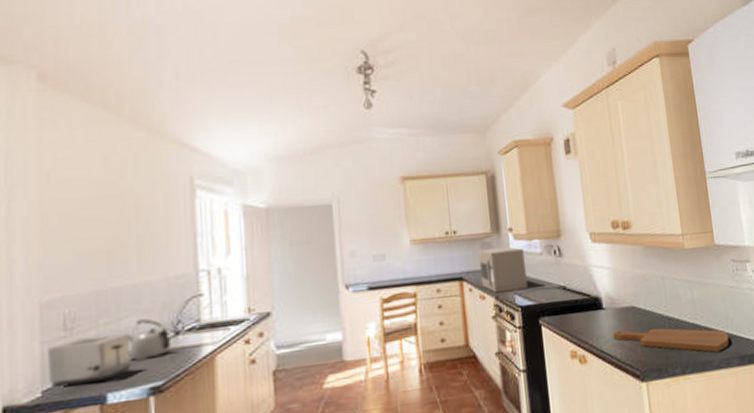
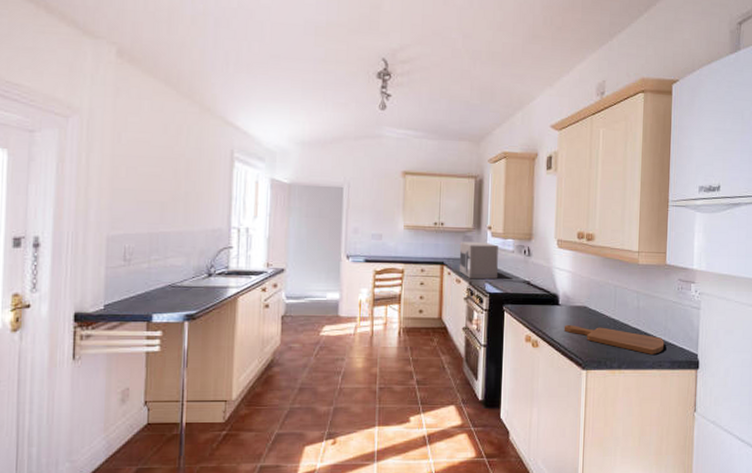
toaster: present [48,333,131,387] -> none [110,268,174,305]
kettle: present [124,319,170,362] -> none [169,260,204,293]

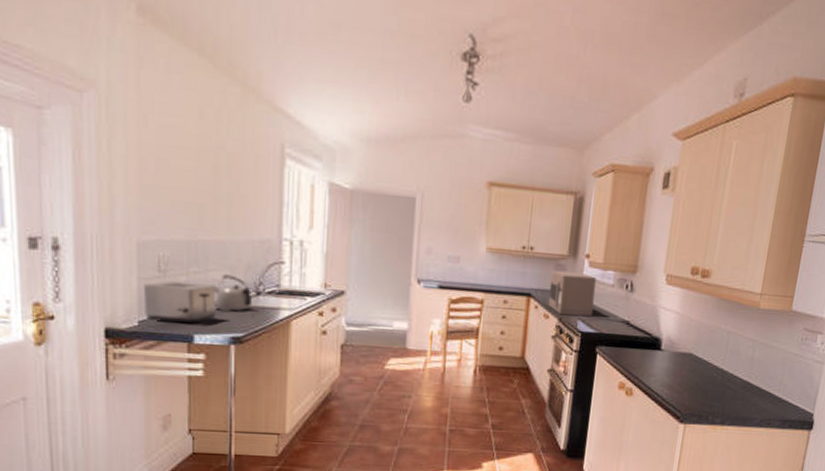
toaster: none [110,268,174,305] -> present [144,281,216,324]
kettle: none [169,260,204,293] -> present [211,274,252,312]
cutting board: present [563,324,664,354] -> none [663,372,778,411]

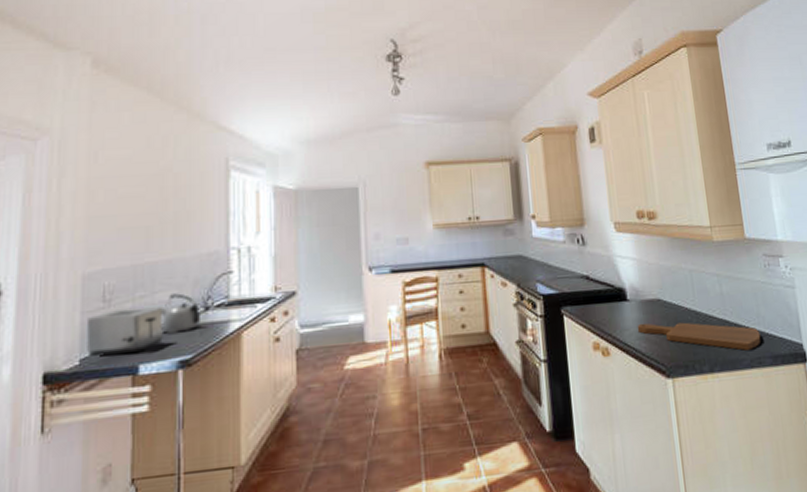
microwave: present [548,271,596,316] -> none [500,234,550,281]
cutting board: none [663,372,778,411] -> present [637,322,761,351]

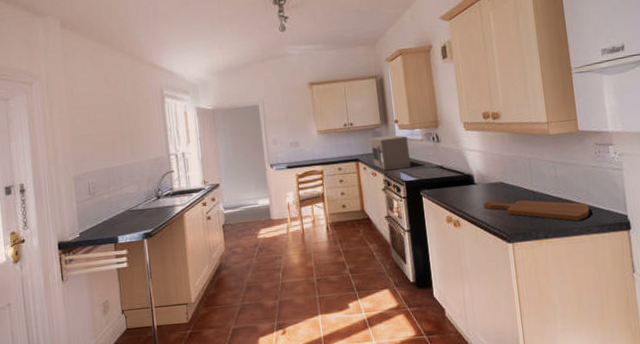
toaster: present [87,306,163,356] -> none [81,197,132,231]
kettle: present [158,293,200,335] -> none [126,187,155,216]
microwave: none [500,234,550,281] -> present [370,135,411,171]

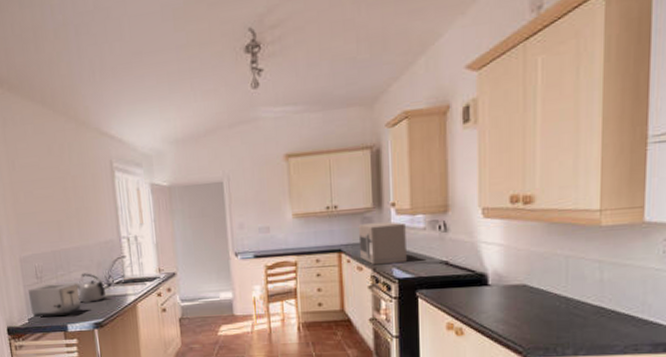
toaster: none [81,197,132,231] -> present [28,283,81,317]
kettle: none [126,187,155,216] -> present [74,273,106,304]
cutting board: present [483,200,590,221] -> none [496,307,642,337]

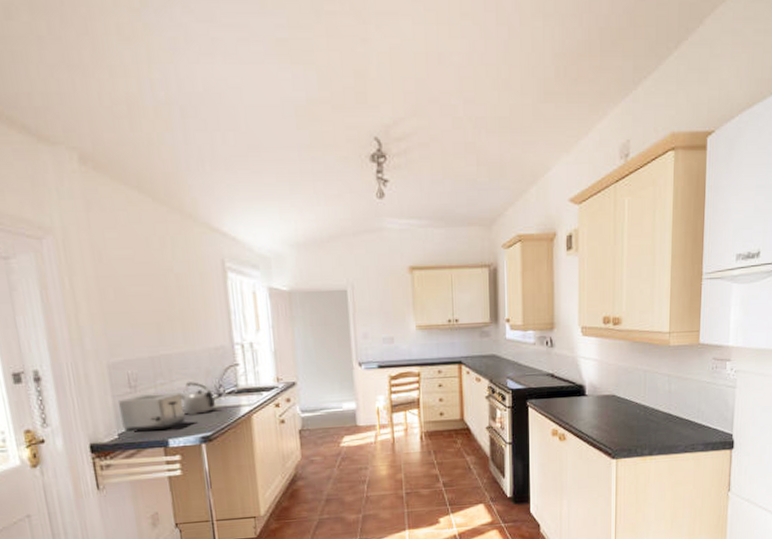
microwave: present [358,222,407,265] -> none [477,336,519,377]

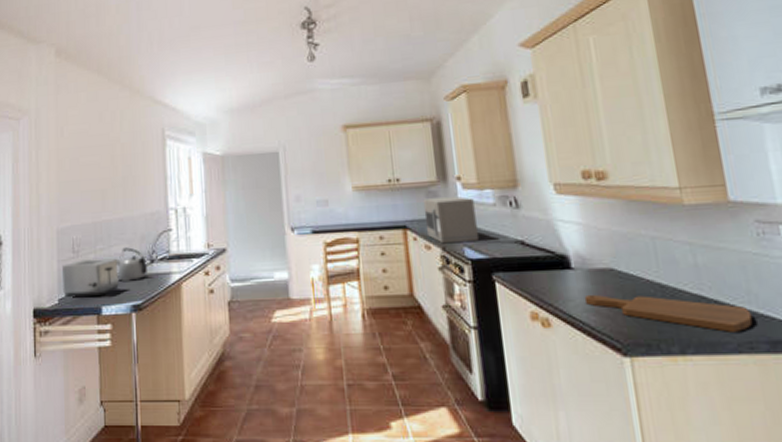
microwave: none [477,336,519,377] -> present [423,196,478,244]
cutting board: none [591,414,698,439] -> present [584,294,753,332]

